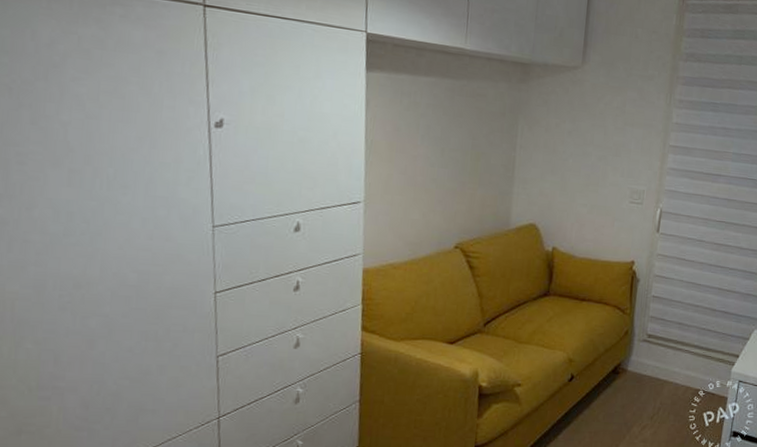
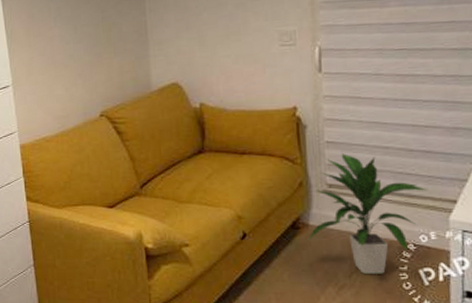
indoor plant: none [623,308,721,416] -> present [307,153,429,274]

